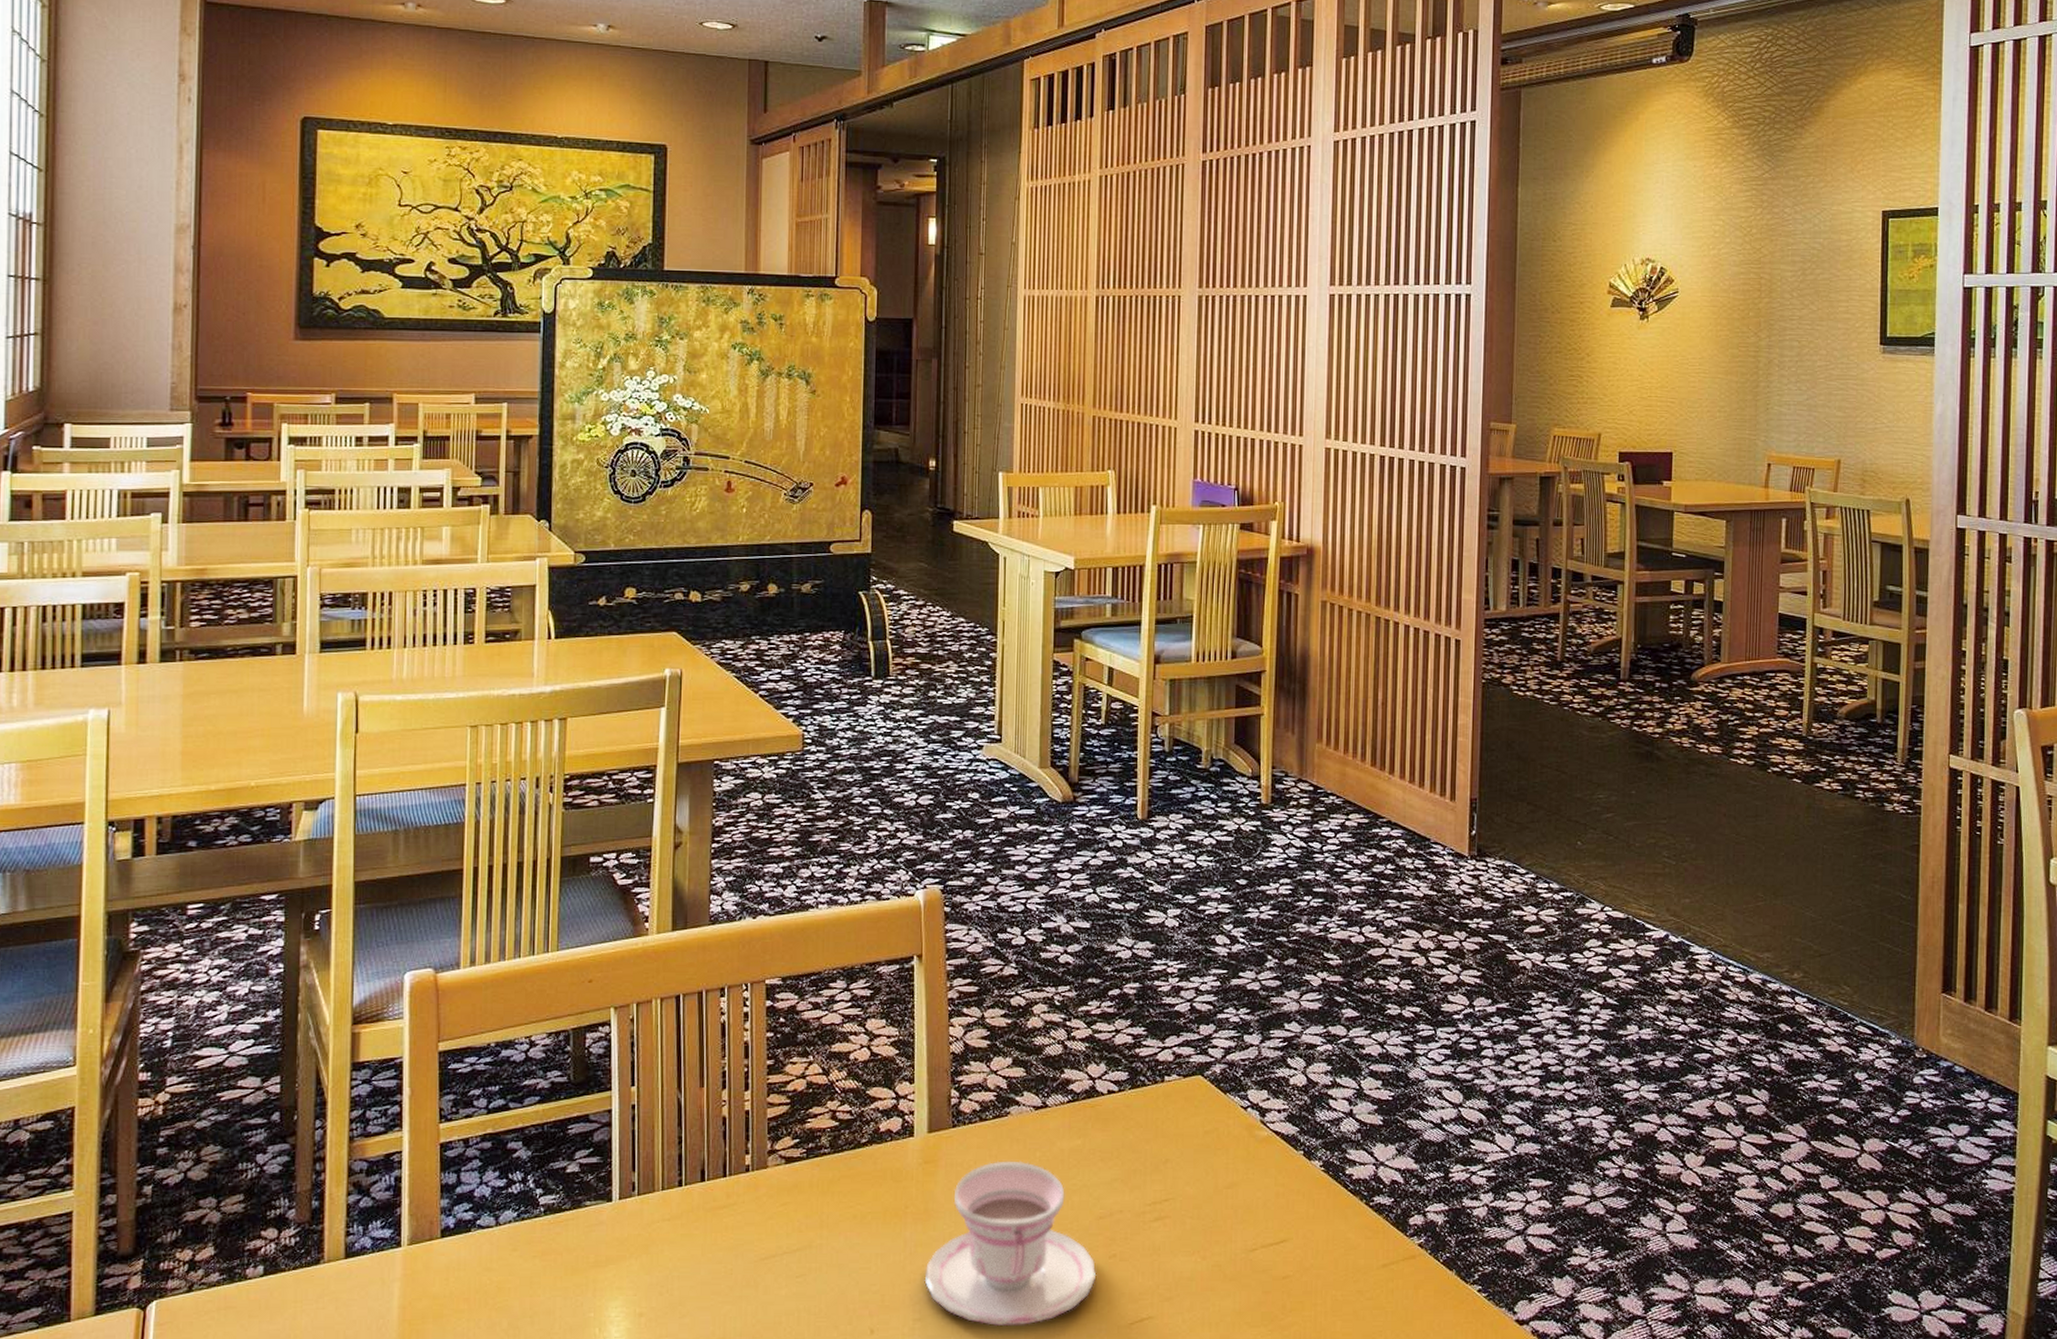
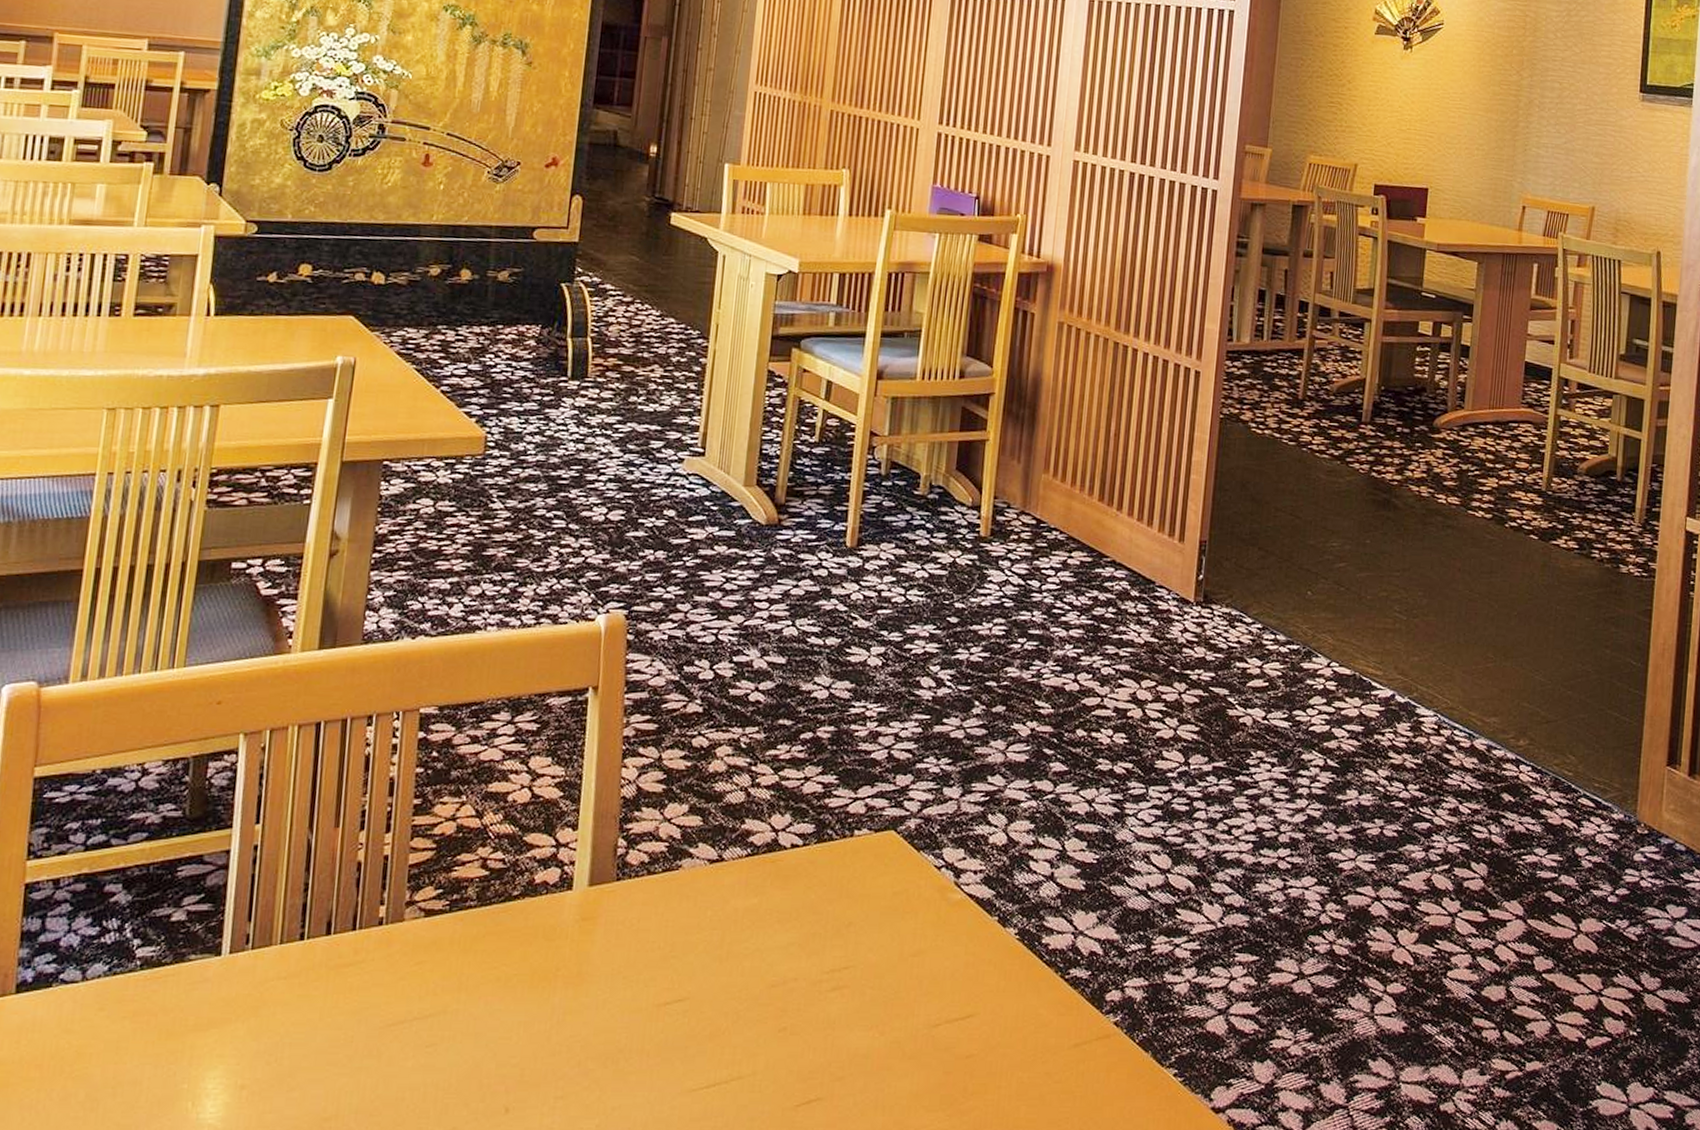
teacup: present [924,1161,1097,1326] -> none [571,919,764,1106]

